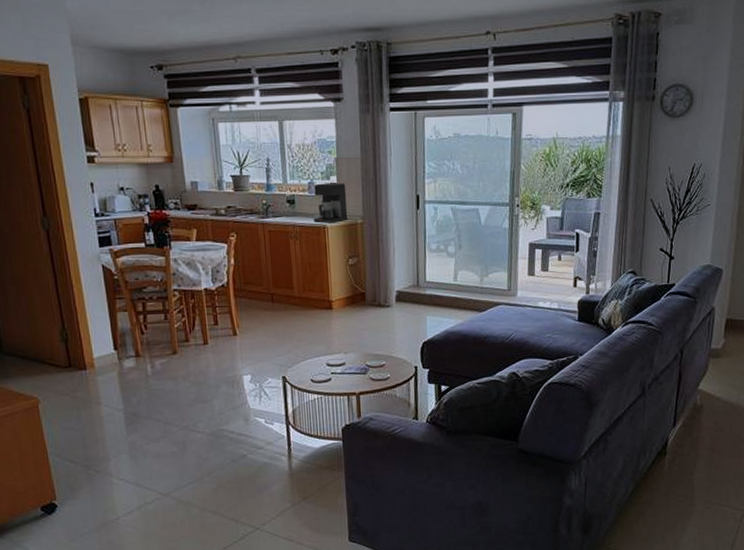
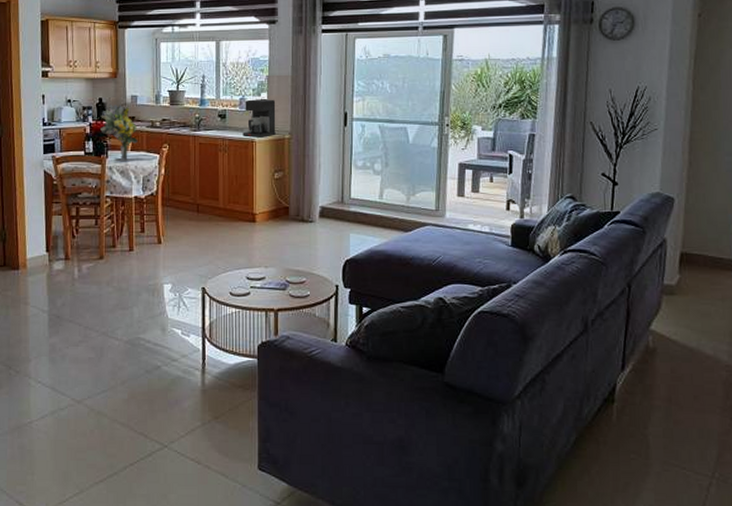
bouquet: none [159,192,203,255] -> present [100,105,138,163]

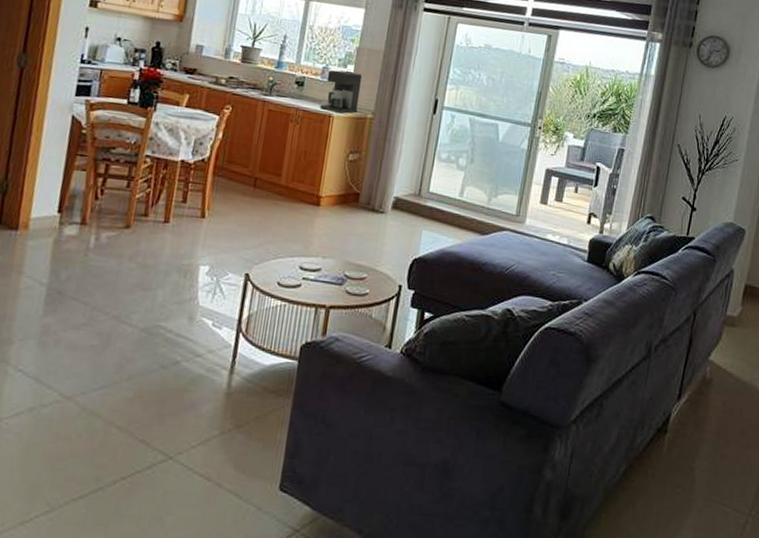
bouquet: present [100,105,138,163] -> none [152,51,198,120]

